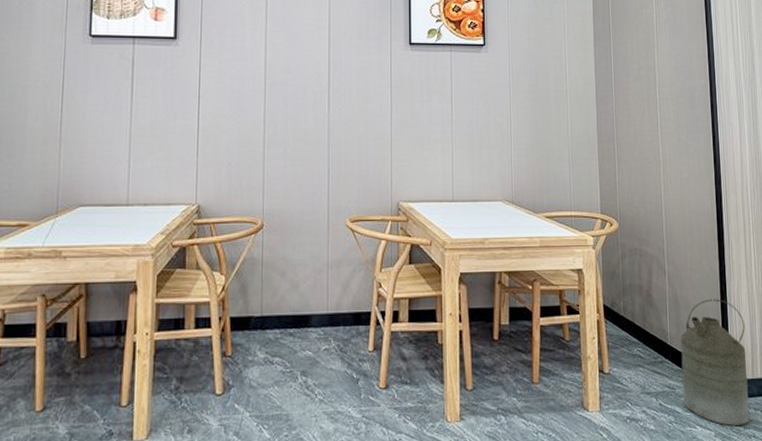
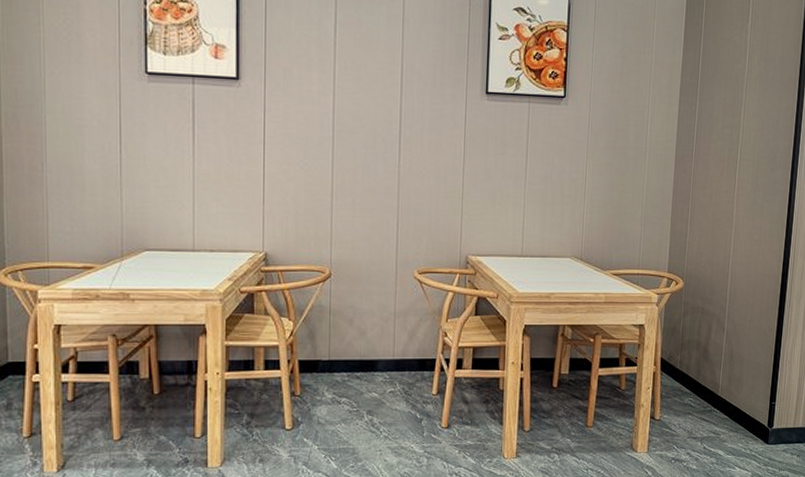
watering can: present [680,299,750,427] -> none [726,355,794,468]

